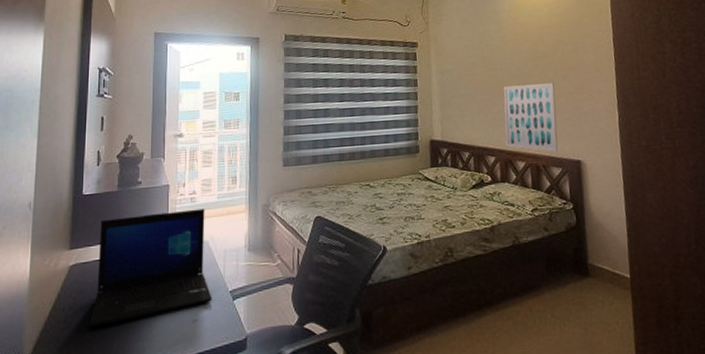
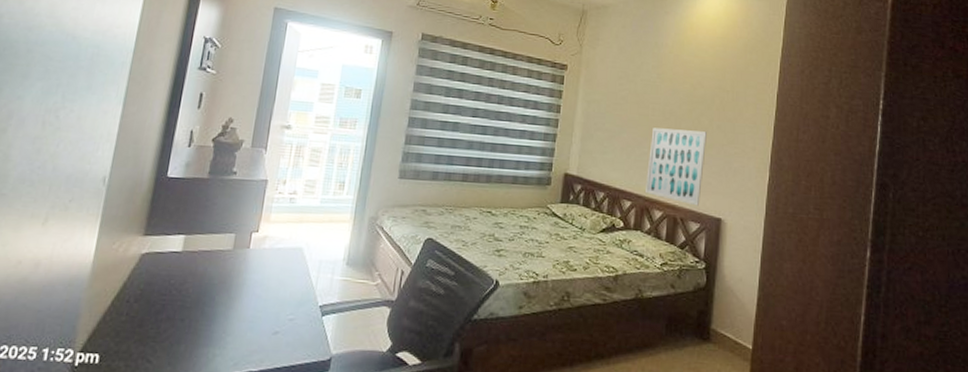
laptop: present [88,208,213,328] -> none [154,208,304,325]

